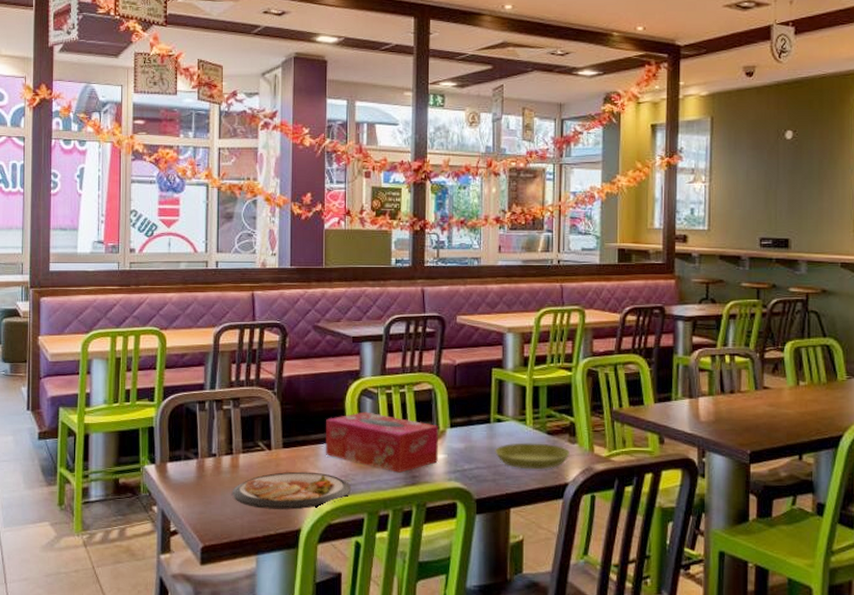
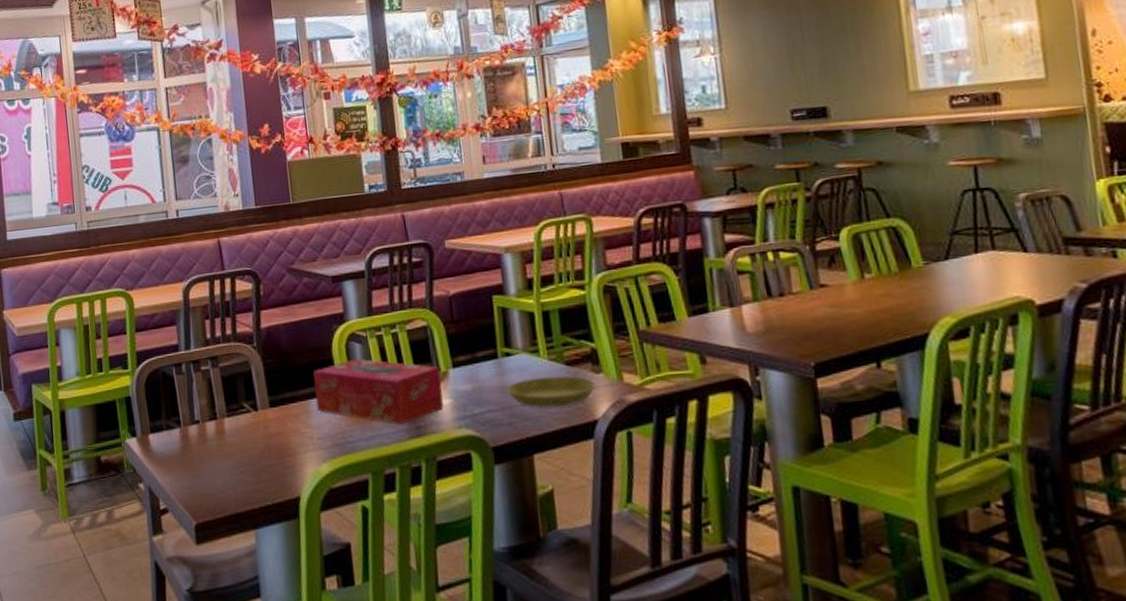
dish: present [232,471,352,510] -> none [221,431,351,477]

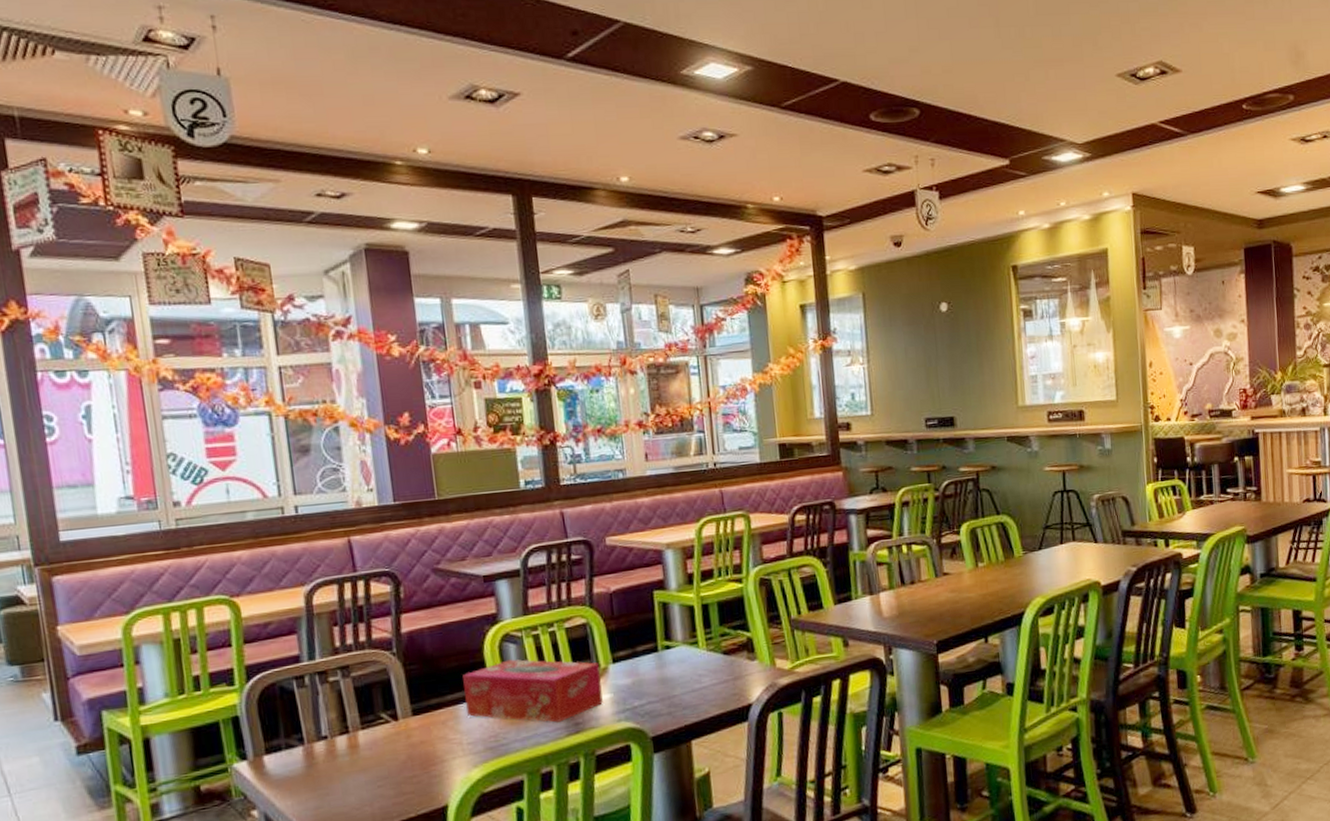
saucer: present [507,376,595,409] -> none [667,664,750,697]

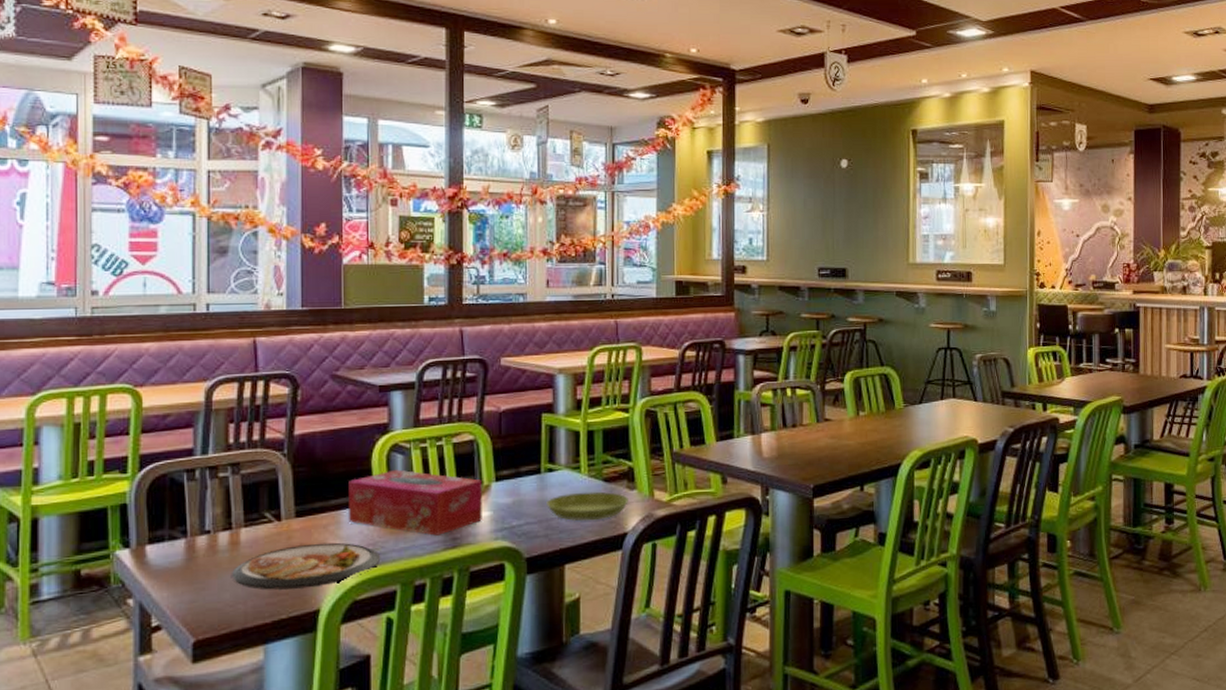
dish: none [354,737,505,790] -> present [232,542,381,590]
saucer: none [667,664,750,697] -> present [546,491,628,522]

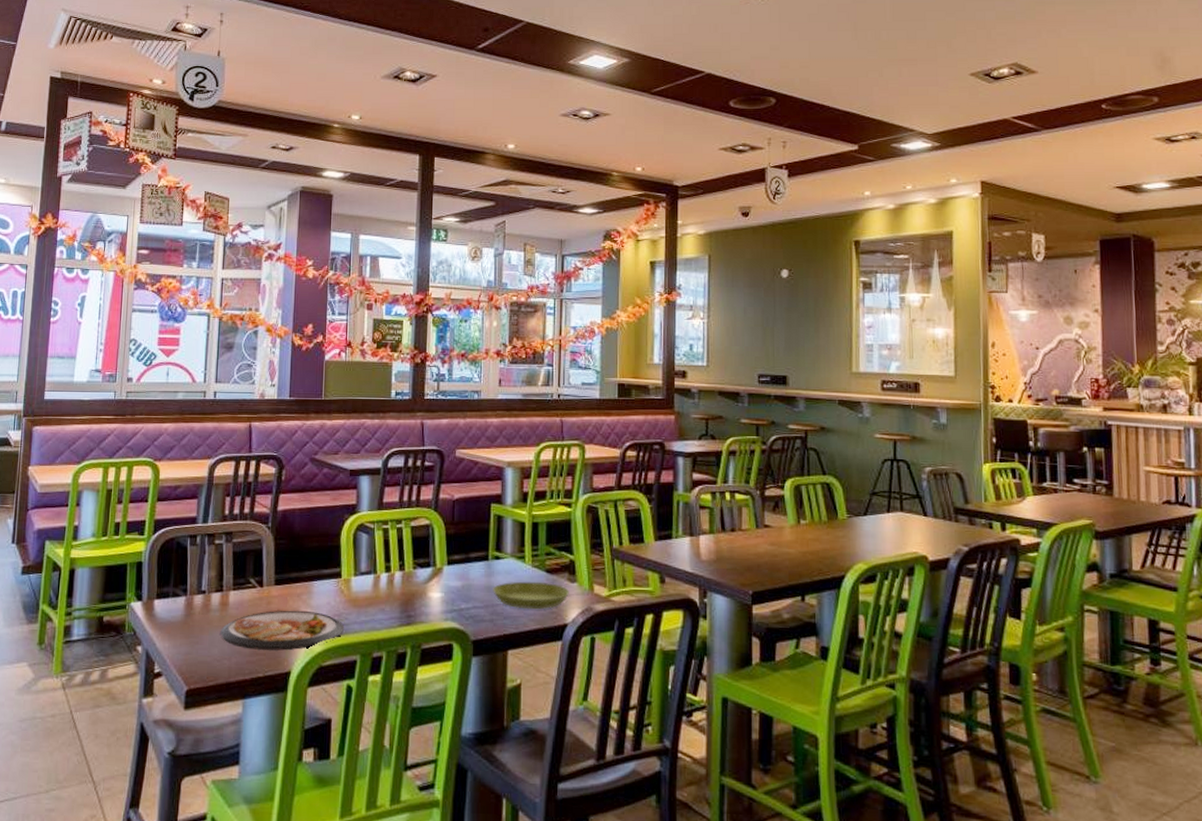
tissue box: present [348,469,482,536] -> none [318,547,435,612]

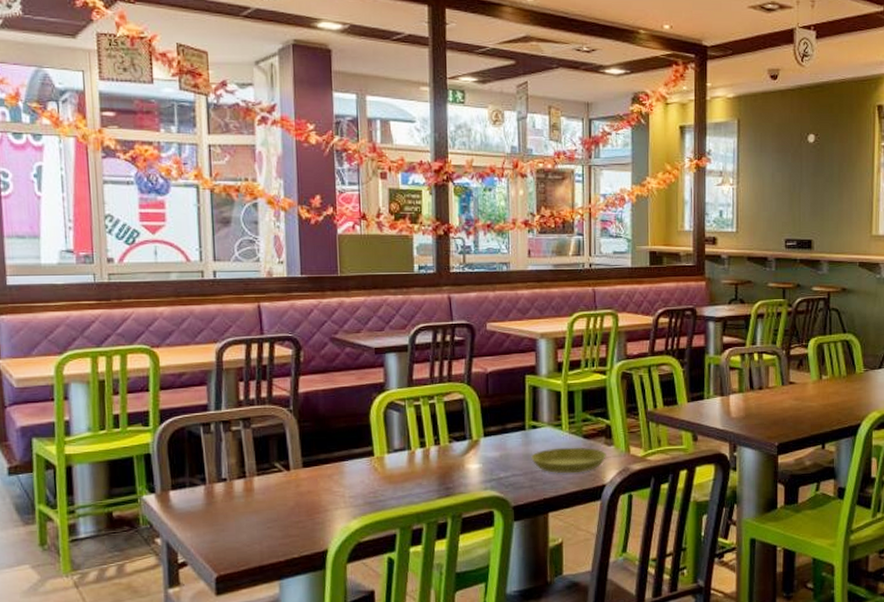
dish: present [221,610,345,651] -> none [248,490,382,532]

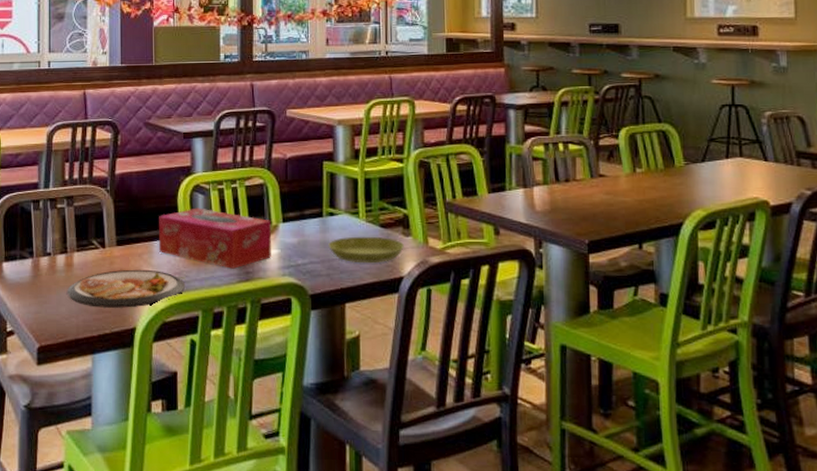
dish: none [248,490,382,532] -> present [67,269,186,308]
tissue box: none [350,425,472,485] -> present [158,208,271,269]

